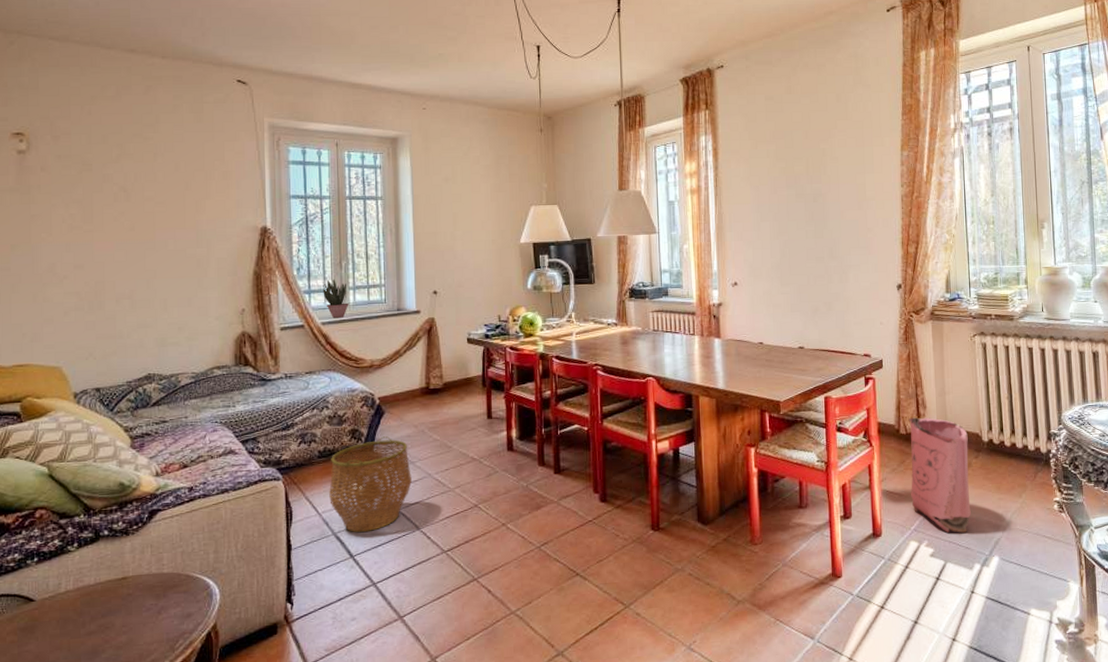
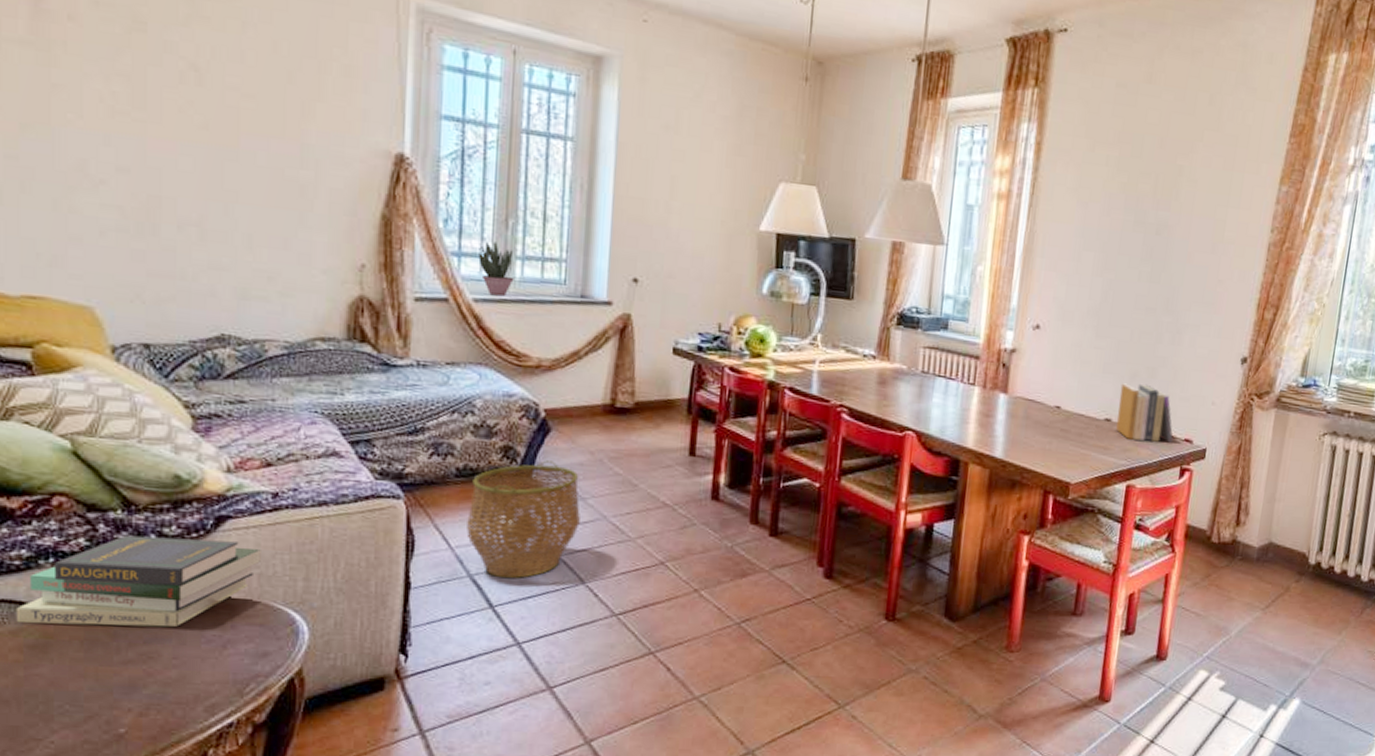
books: none [11,529,183,612] -> present [15,535,261,627]
books: none [806,316,855,360] -> present [1116,383,1173,443]
bag: present [908,417,971,533] -> none [1209,524,1293,667]

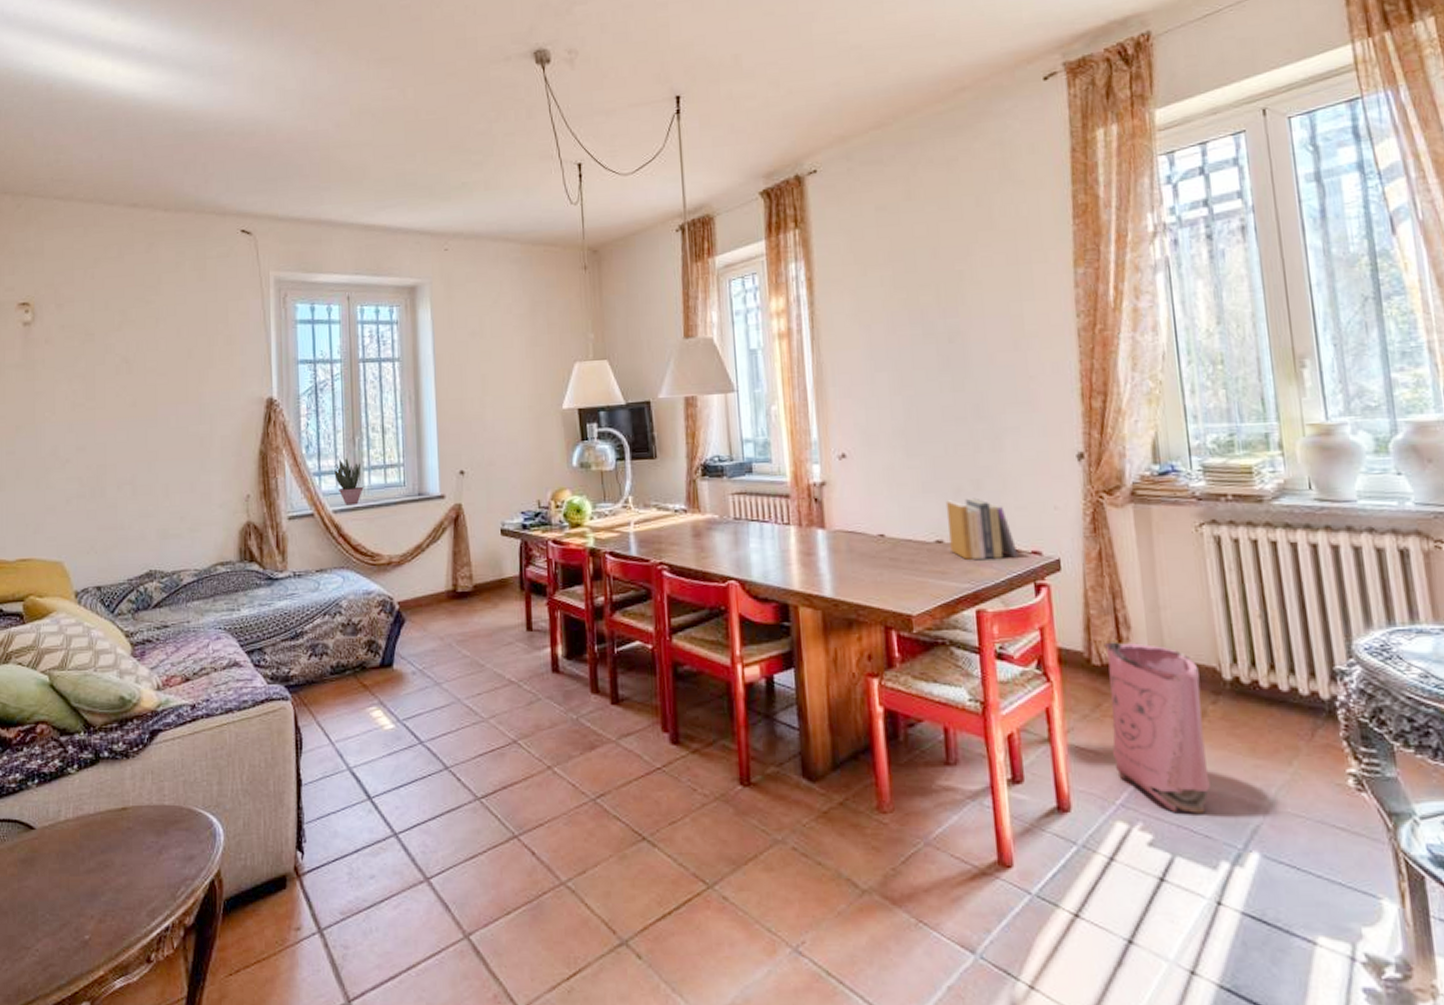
books: present [15,535,261,627] -> none [12,753,185,840]
basket: present [466,460,580,579] -> none [343,650,438,769]
bag: none [1209,524,1293,667] -> present [1103,642,1210,813]

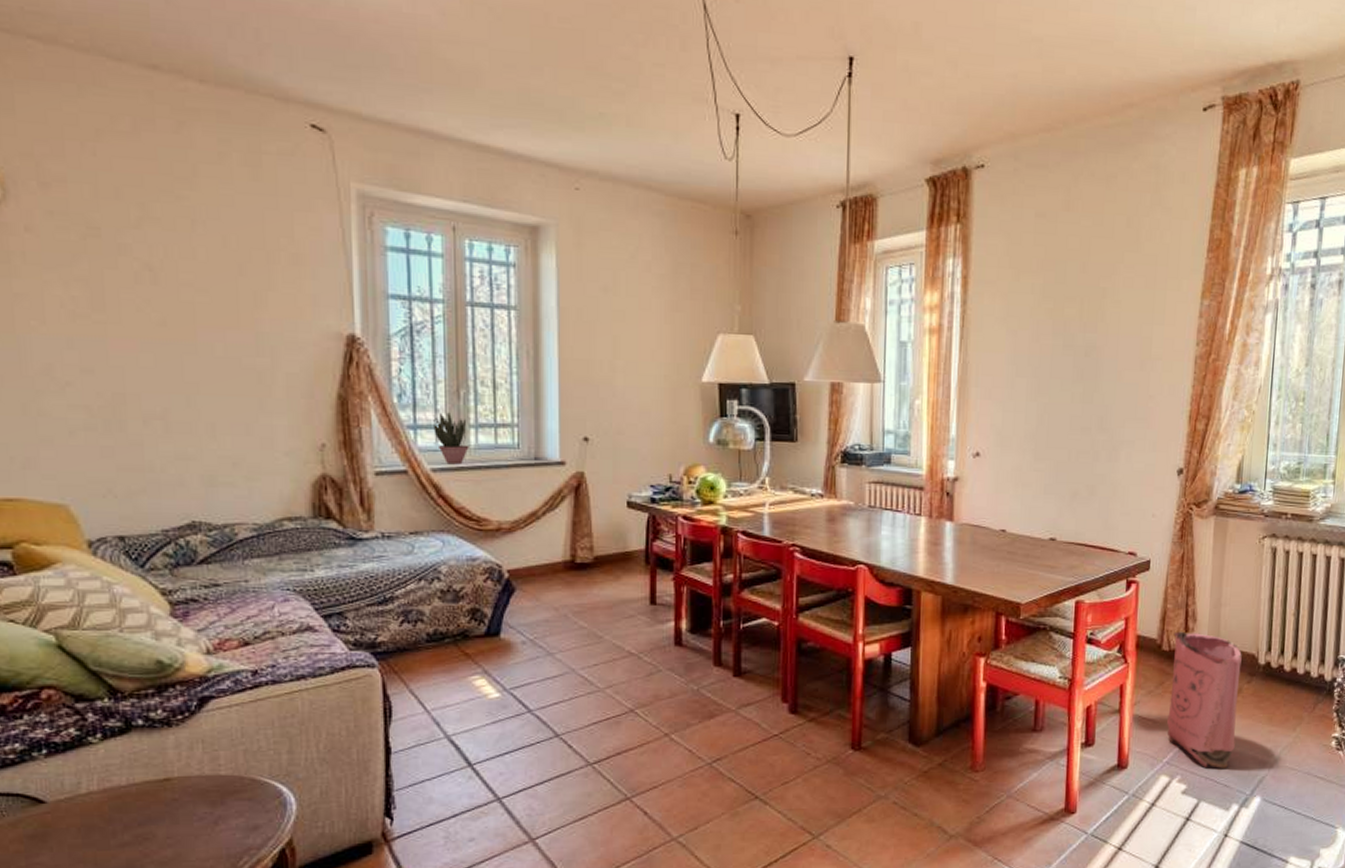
books: present [945,497,1019,560] -> none [1061,502,1117,557]

